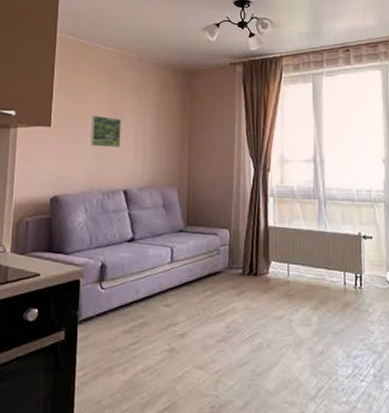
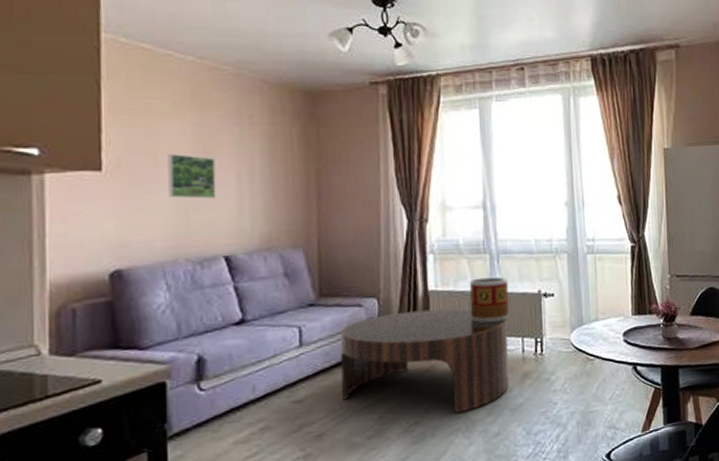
coffee table: none [200,242,332,331] -> present [340,308,509,414]
decorative container: none [301,219,333,257] -> present [469,277,509,324]

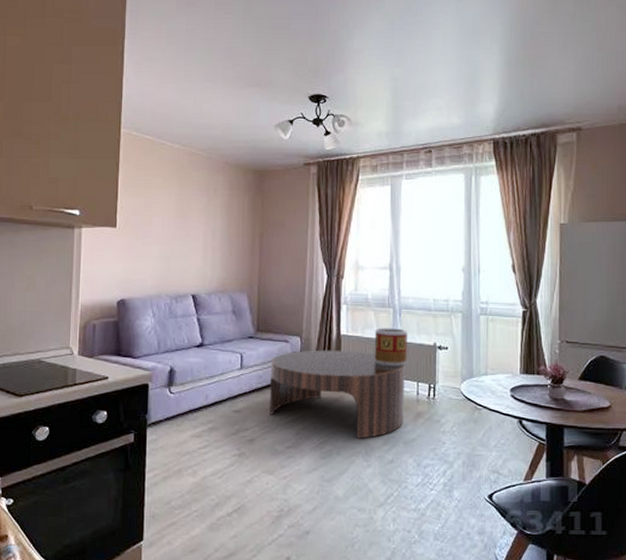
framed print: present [168,154,216,199] -> none [158,217,189,251]

